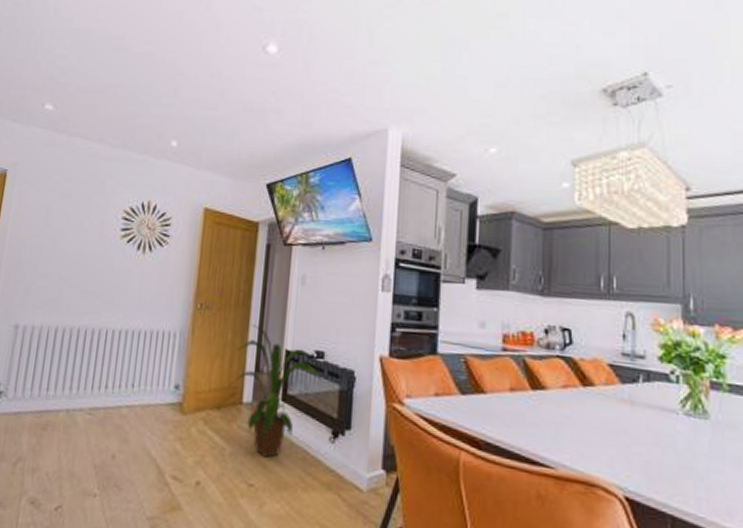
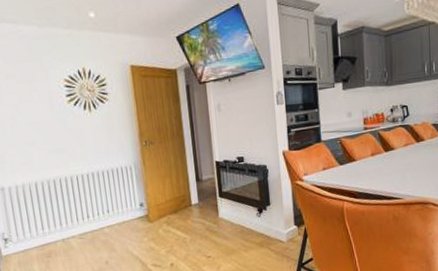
house plant: present [228,324,322,458] -> none [178,148,244,237]

